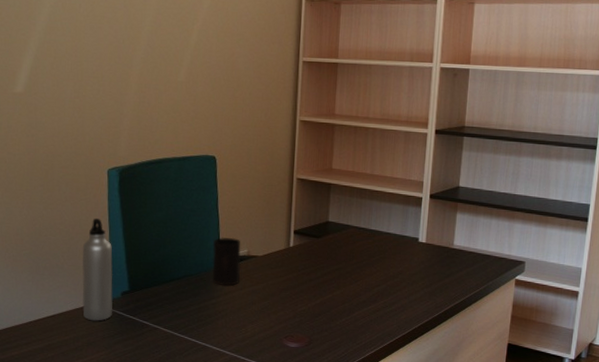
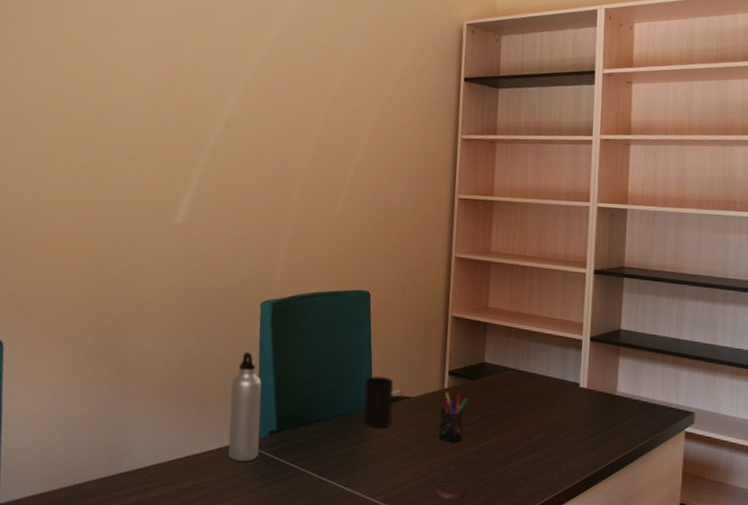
pen holder: none [285,250,313,297] -> present [438,392,469,443]

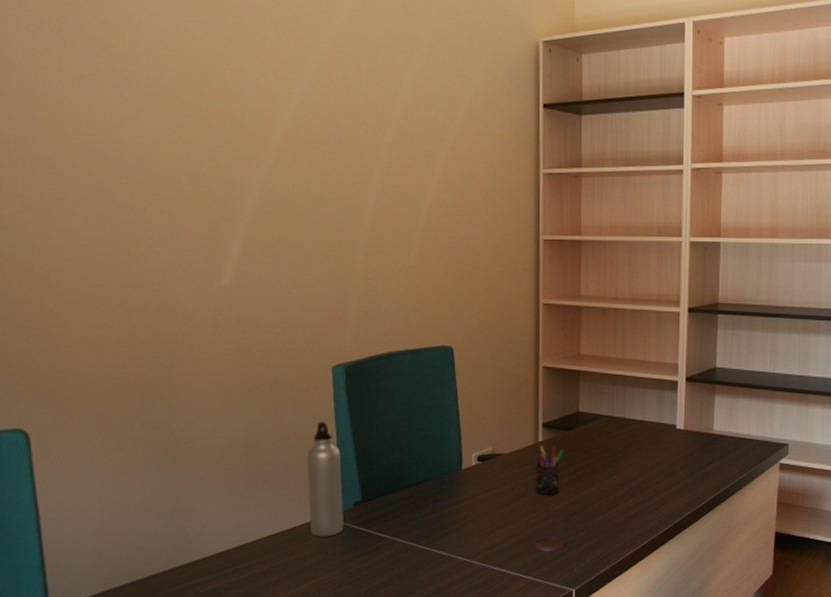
cup: present [363,376,394,429] -> none [453,434,486,489]

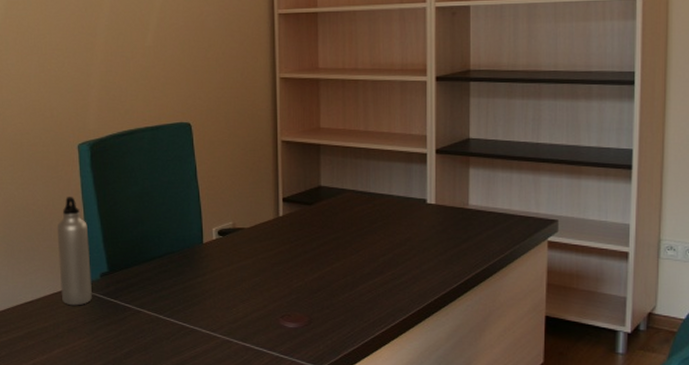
pen holder: present [535,445,564,496] -> none [277,220,306,271]

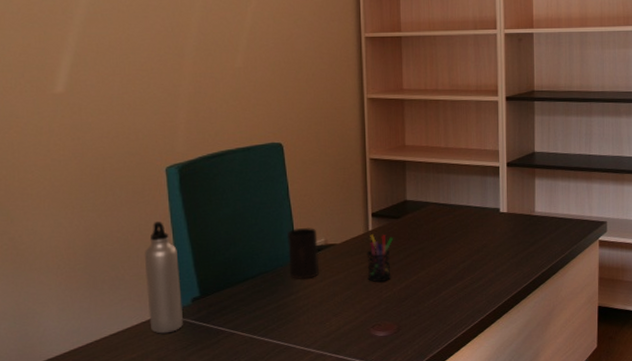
cup: none [194,209,227,263] -> present [287,227,319,280]
pen holder: none [277,220,306,271] -> present [367,234,394,282]

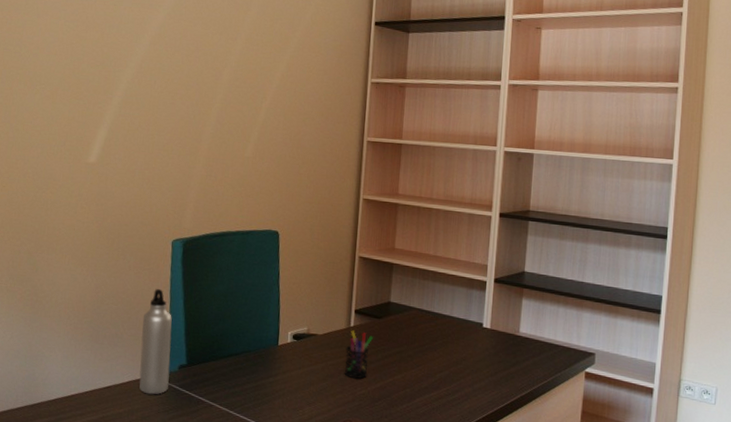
cup: present [287,227,319,280] -> none [271,314,301,365]

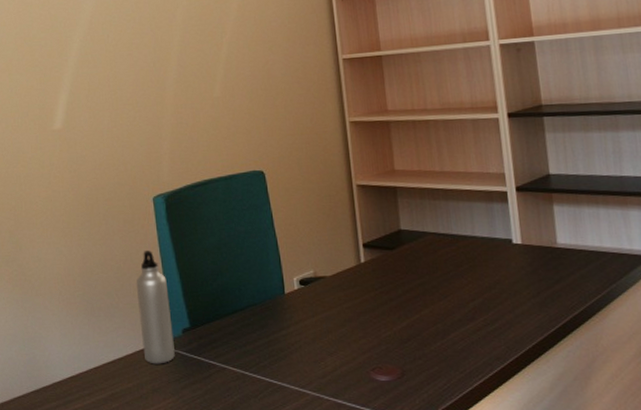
pen holder: present [344,330,374,380] -> none [360,267,390,320]

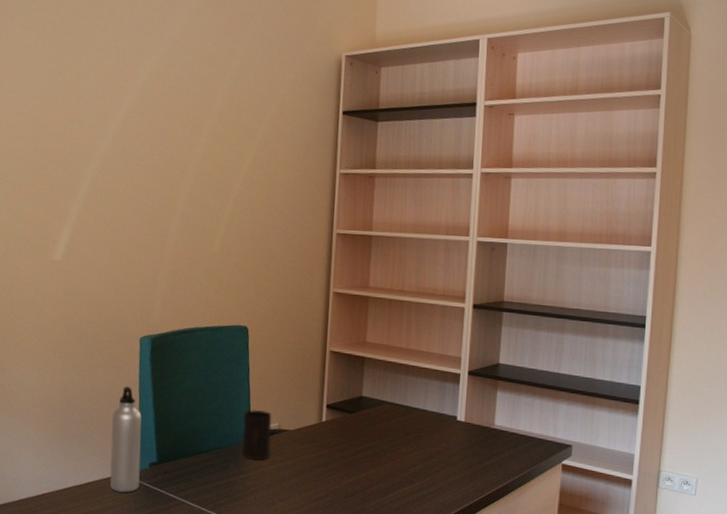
cup: none [273,257,310,315] -> present [242,410,272,461]

